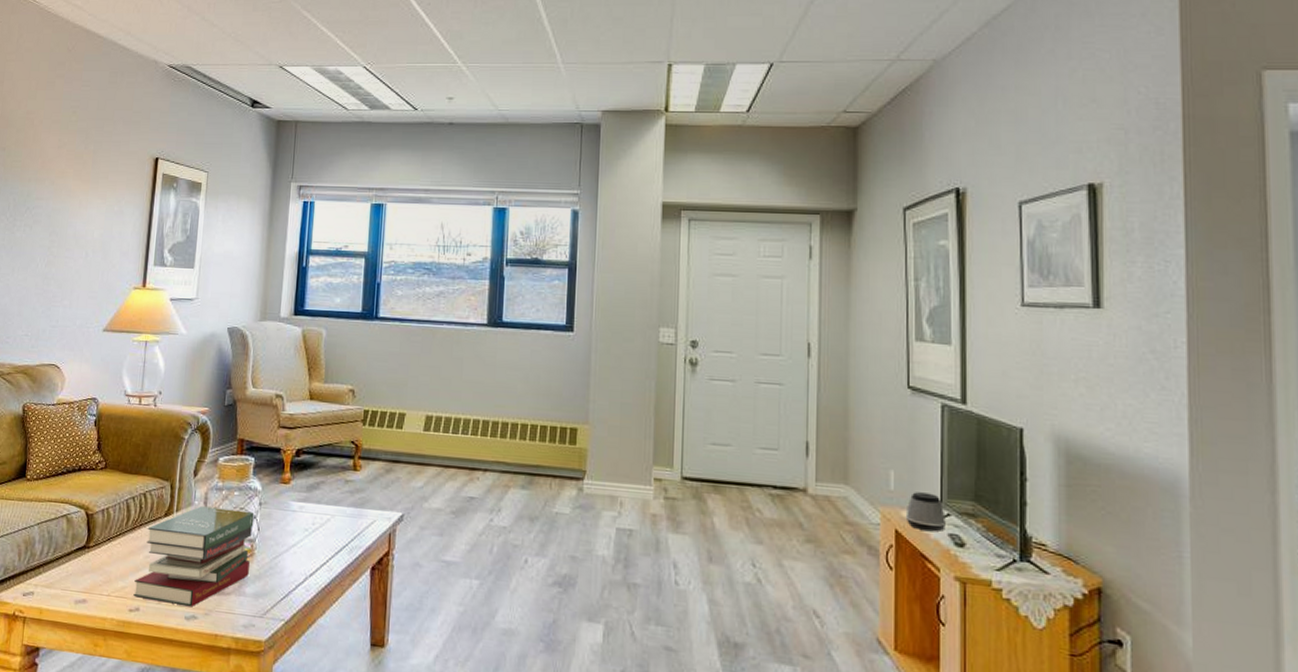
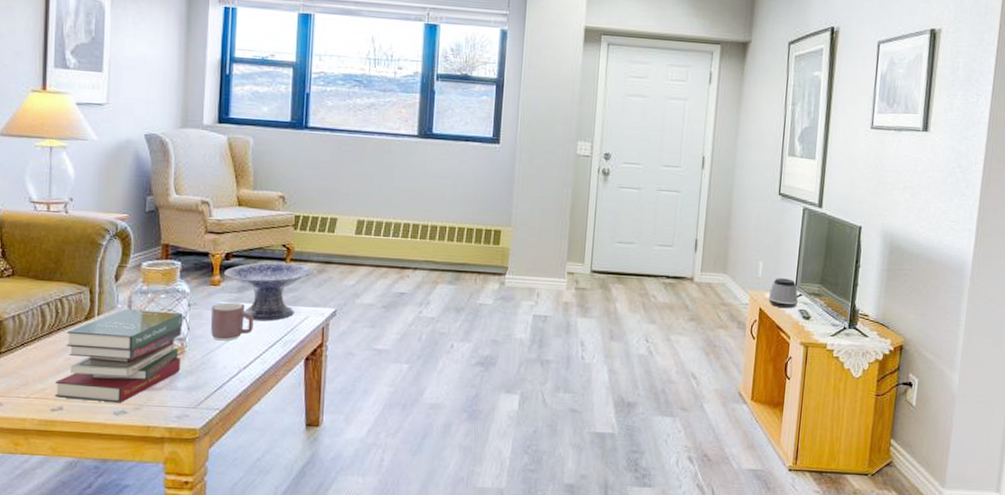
mug: none [279,502,321,545] -> present [210,302,254,341]
decorative bowl: none [293,459,381,525] -> present [223,262,314,322]

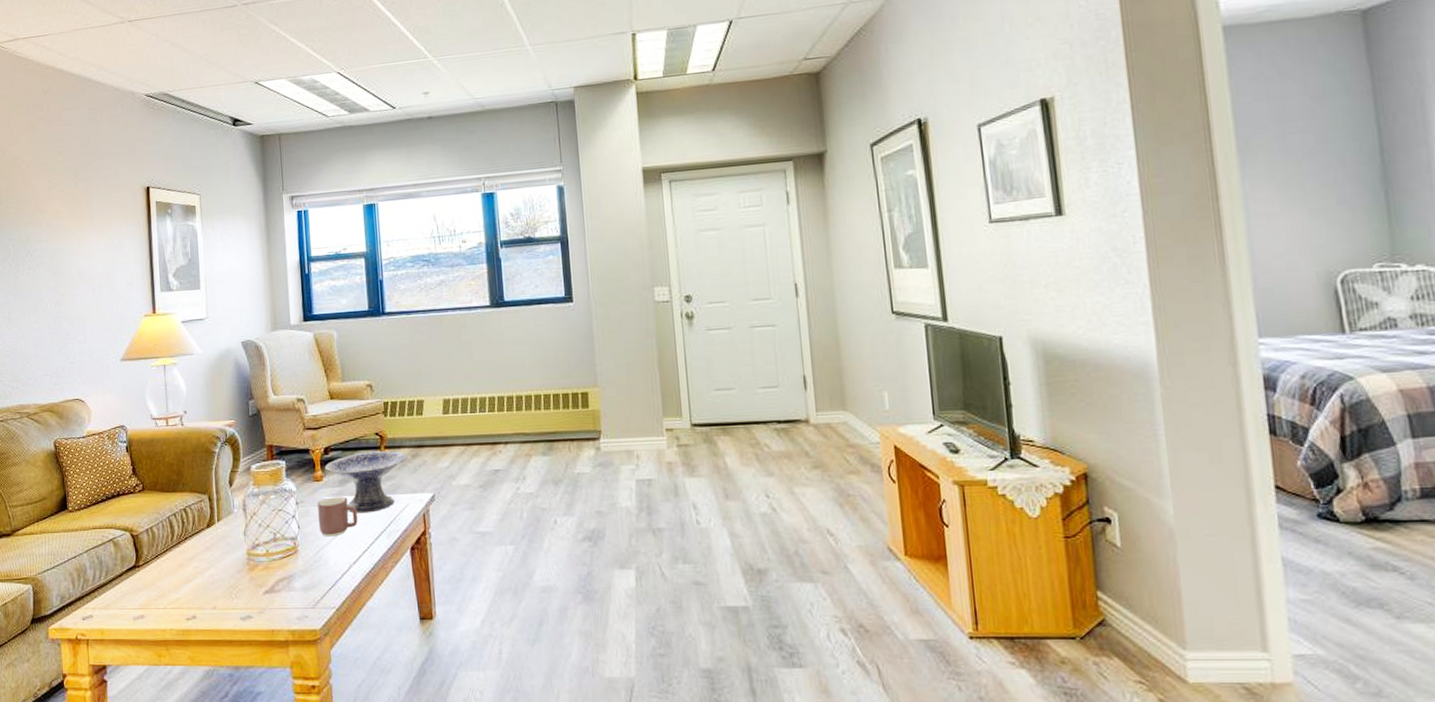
books: present [55,309,183,403] -> none [187,512,295,608]
speaker: present [768,278,798,309] -> none [902,408,940,444]

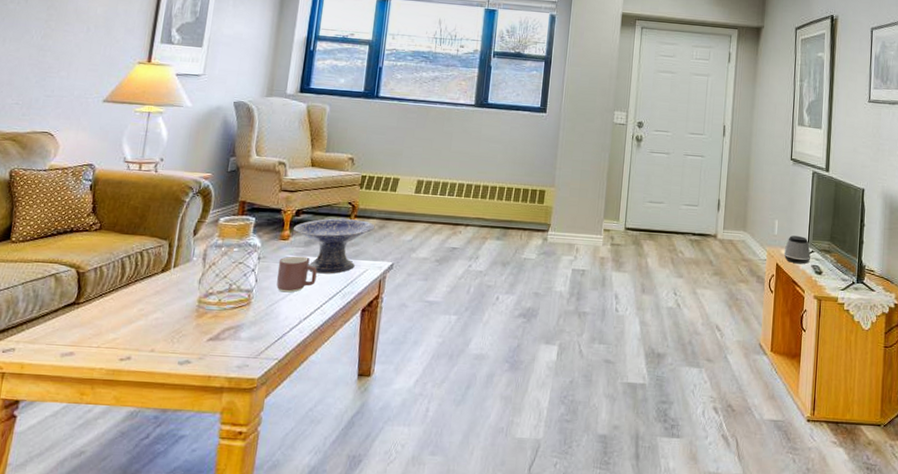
speaker: none [902,408,940,444] -> present [783,235,811,264]

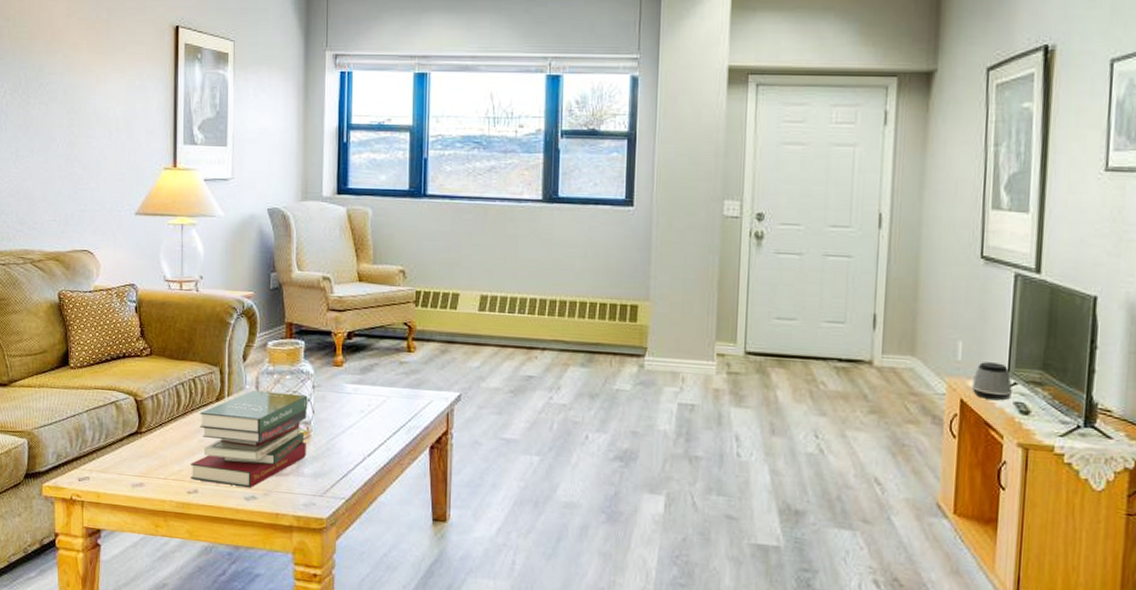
books: none [125,262,253,353] -> present [191,390,308,488]
mug: present [276,256,317,293] -> none [334,384,377,426]
decorative bowl: present [292,218,375,274] -> none [346,341,436,406]

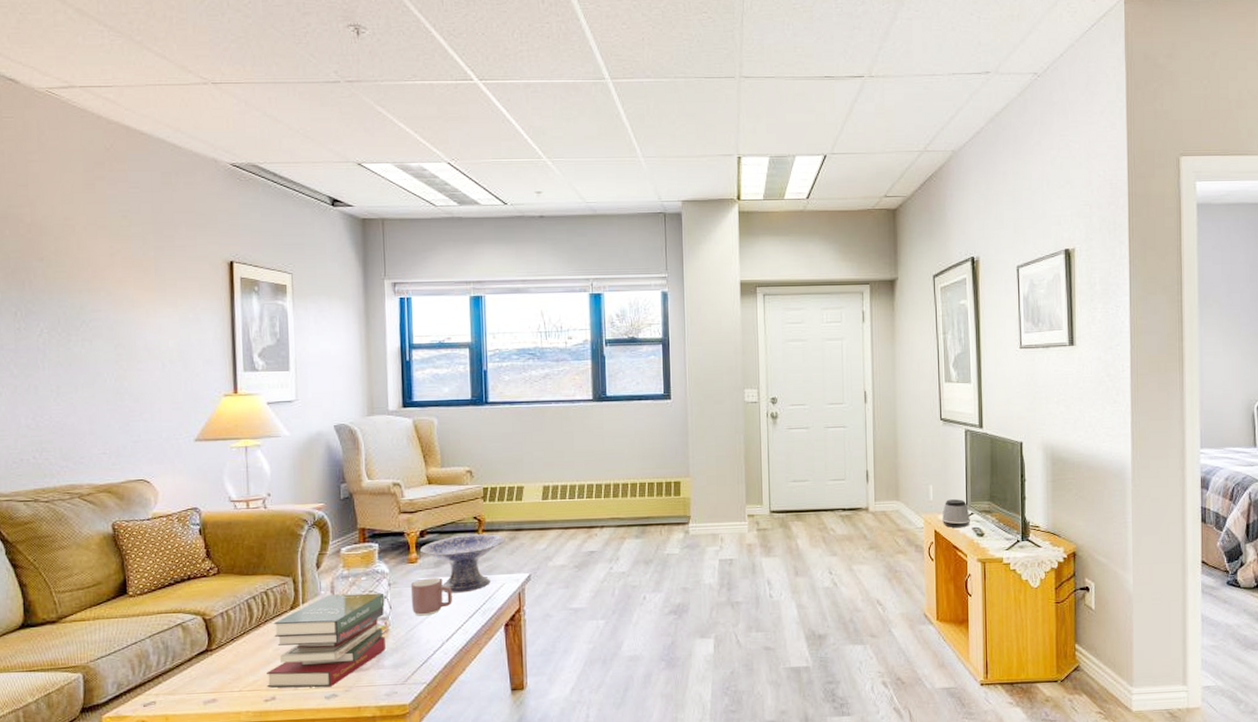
mug: none [334,384,377,426] -> present [410,577,452,616]
decorative bowl: none [346,341,436,406] -> present [419,534,506,593]

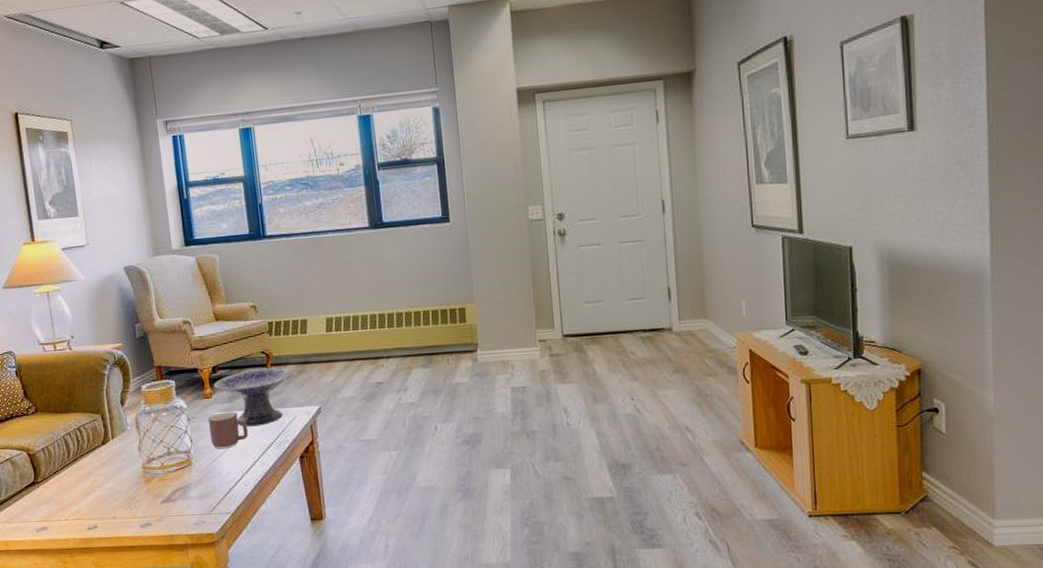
books: present [266,593,385,688] -> none [87,427,190,517]
speaker: present [941,499,970,528] -> none [757,314,791,347]

